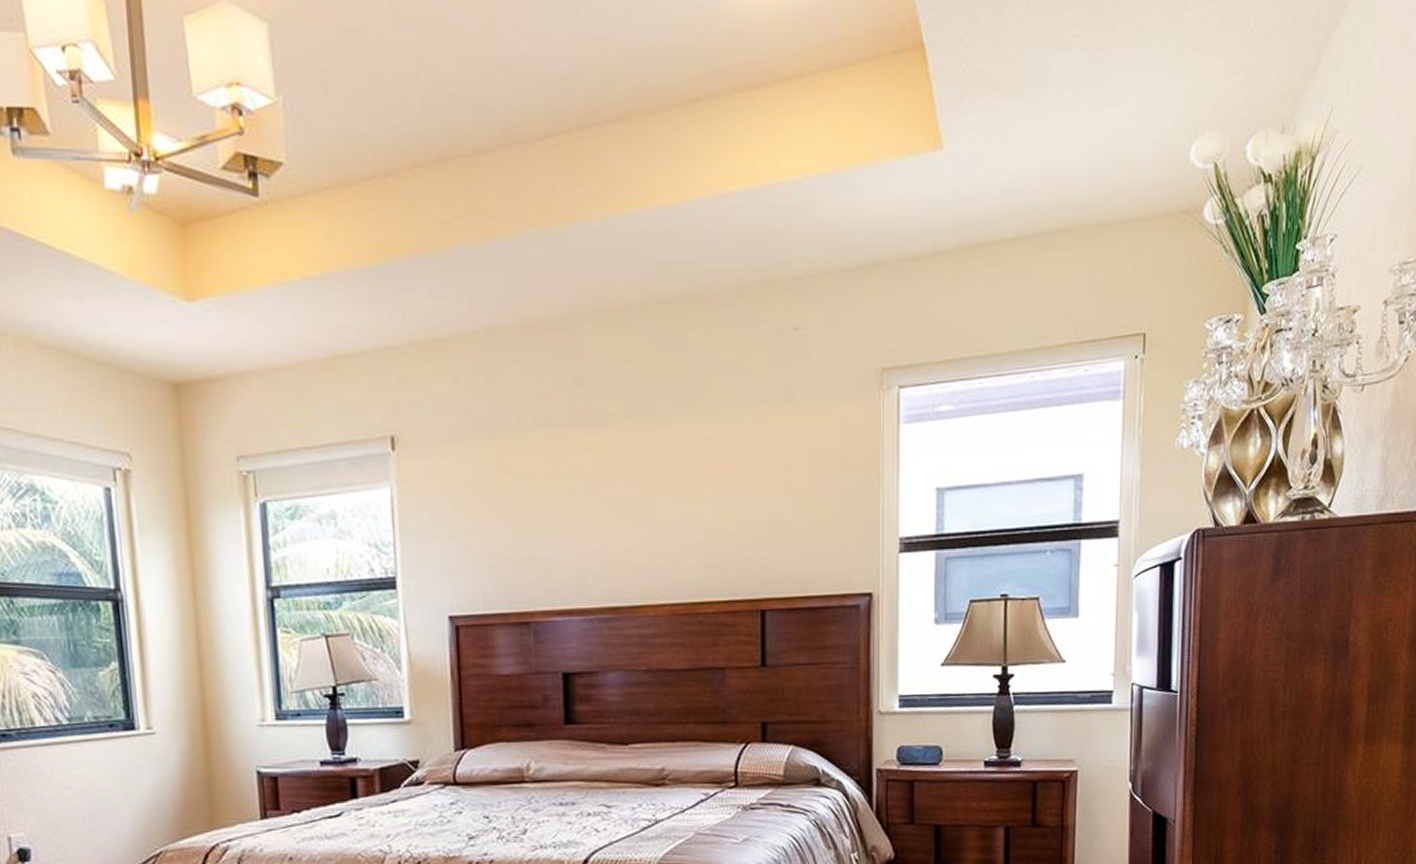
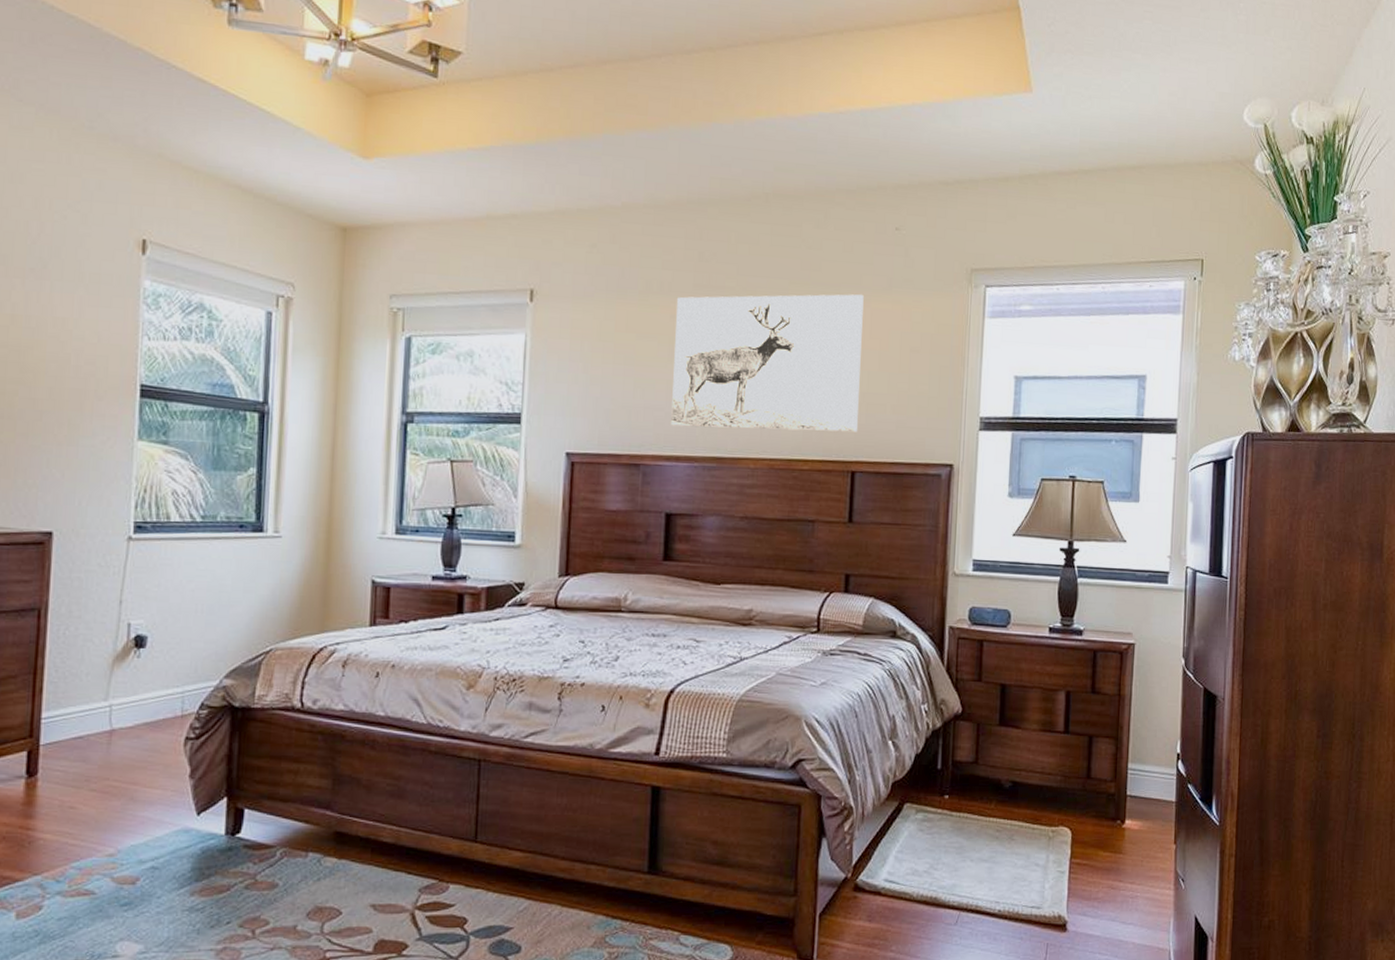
wall art: none [555,410,765,577] -> present [671,294,864,433]

